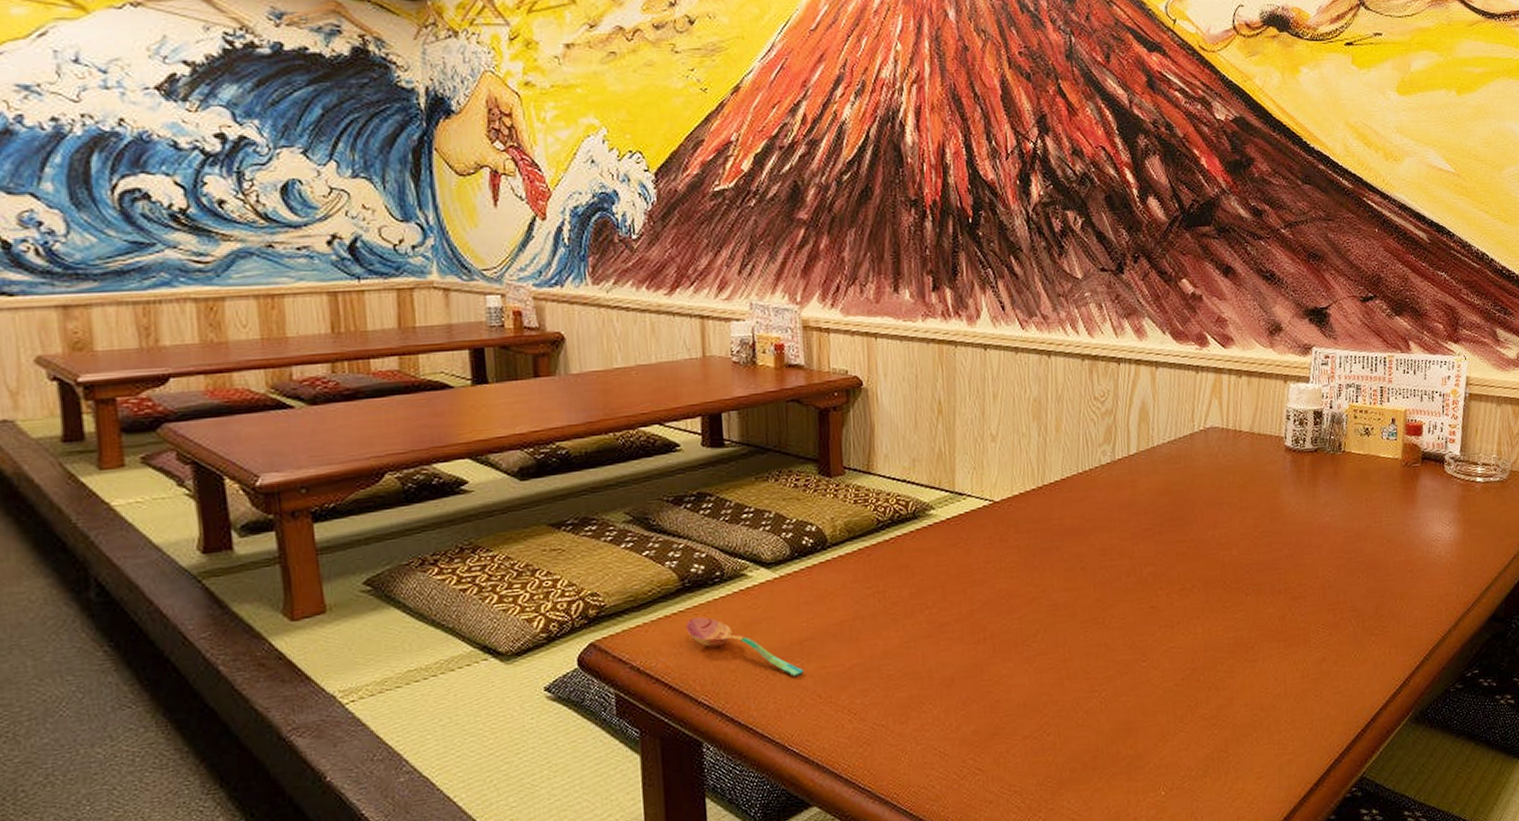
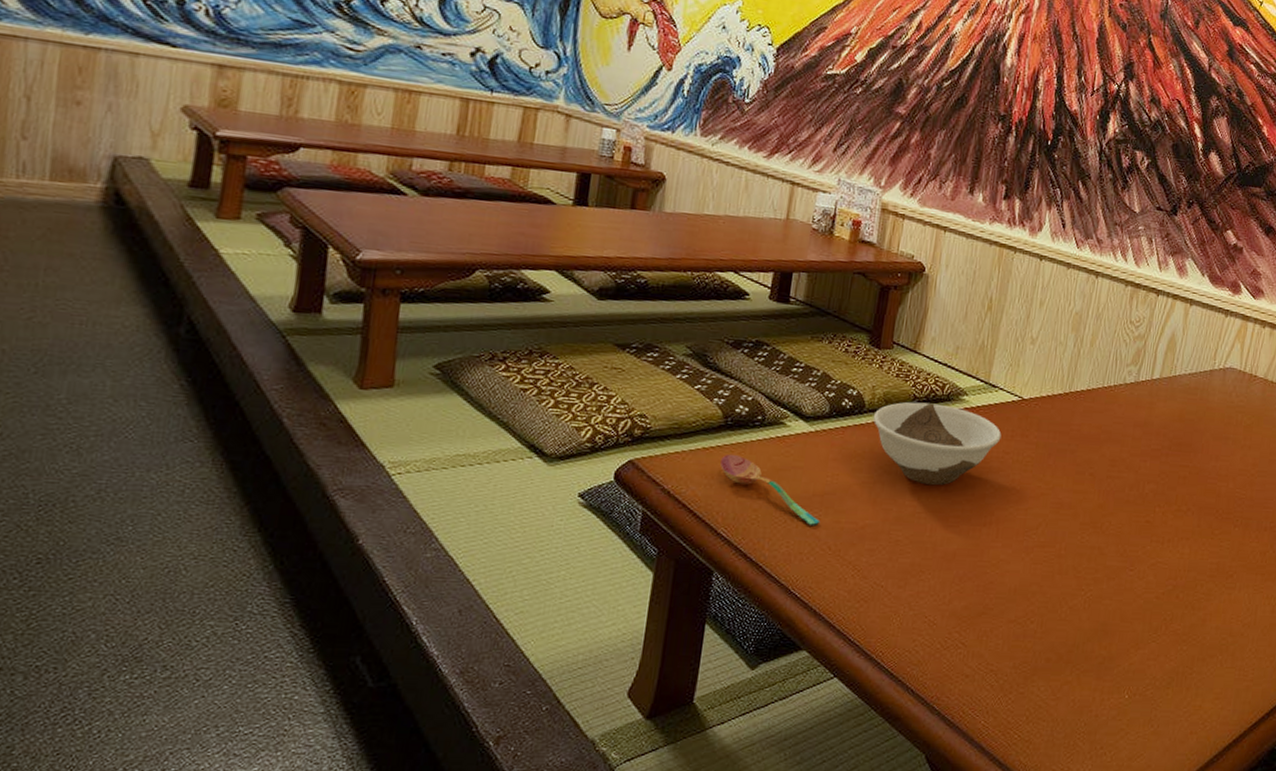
bowl: none [838,523,979,612] -> present [873,402,1002,486]

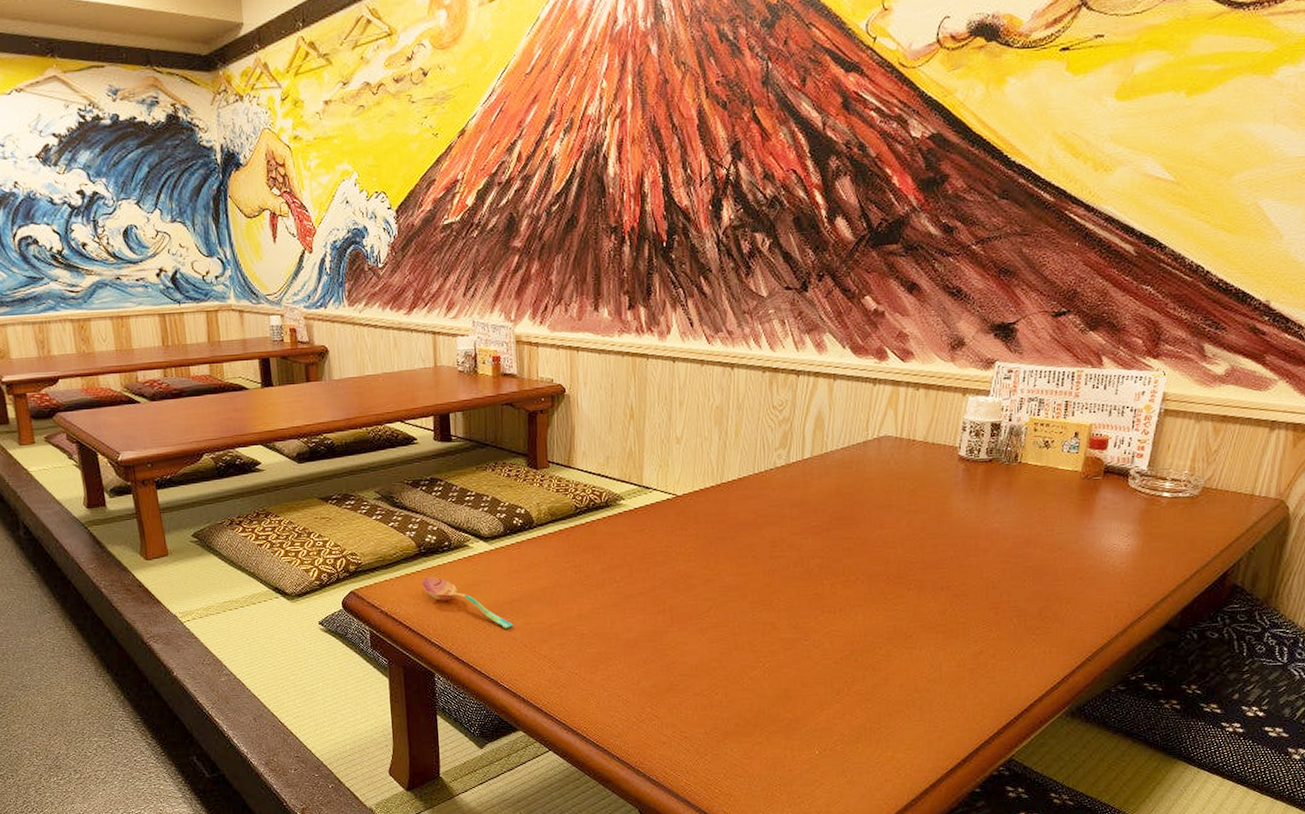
bowl: present [873,402,1002,486] -> none [542,511,662,584]

